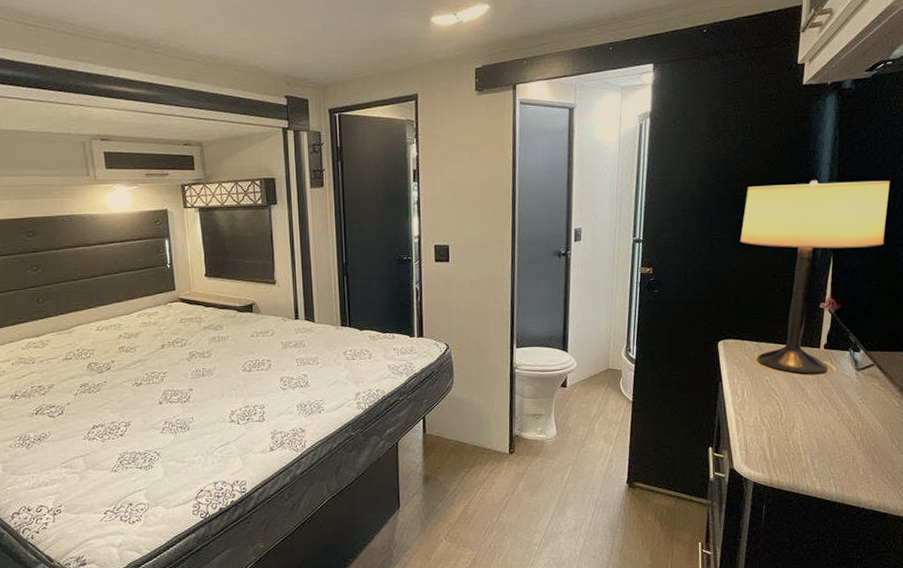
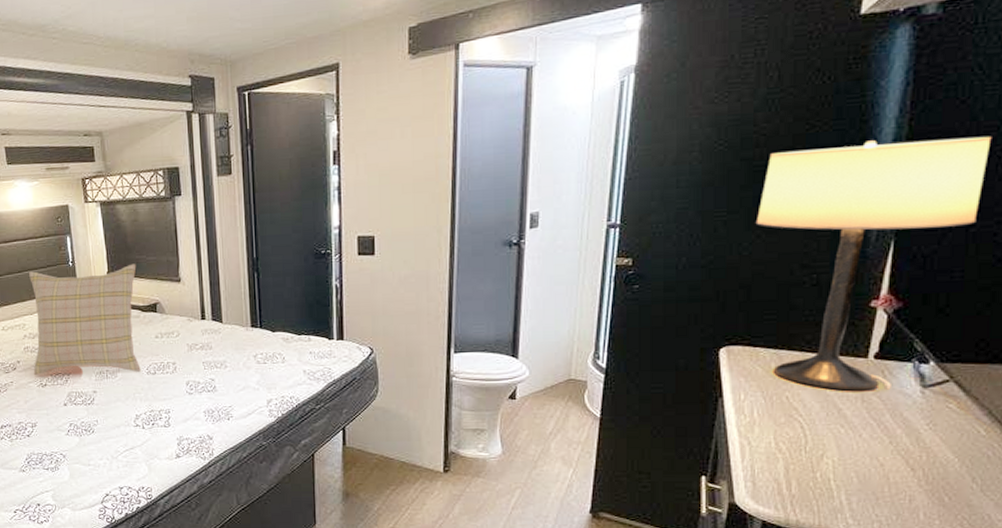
pillow: none [126,266,237,374] -> present [29,263,141,375]

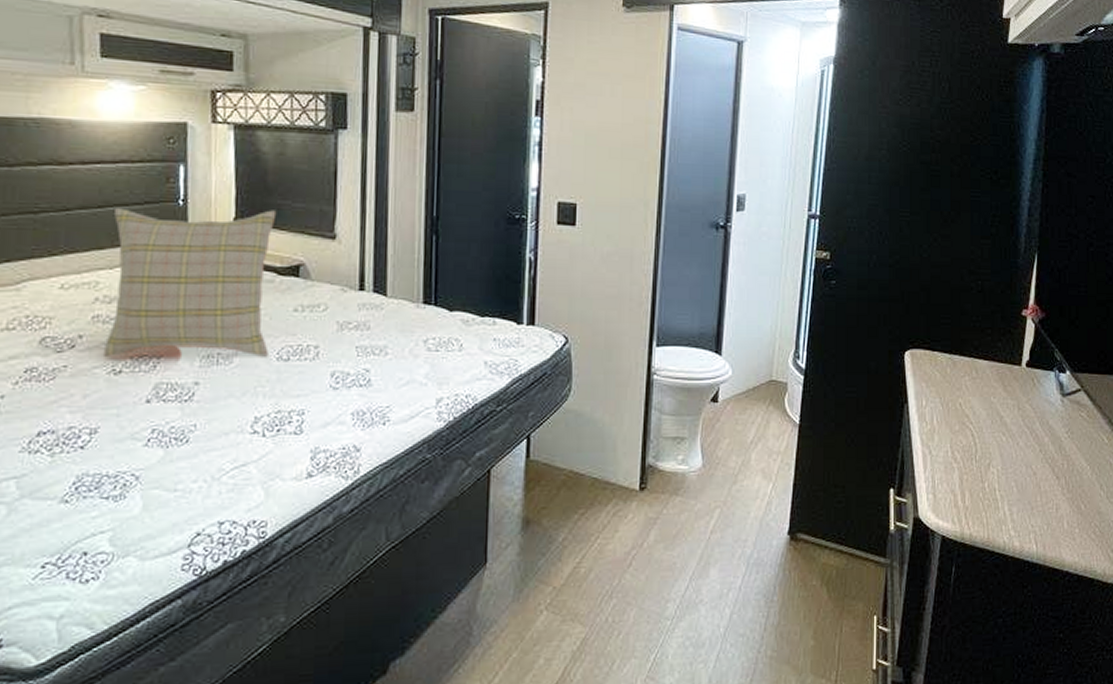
table lamp: present [755,136,992,391] -> none [933,158,1101,398]

